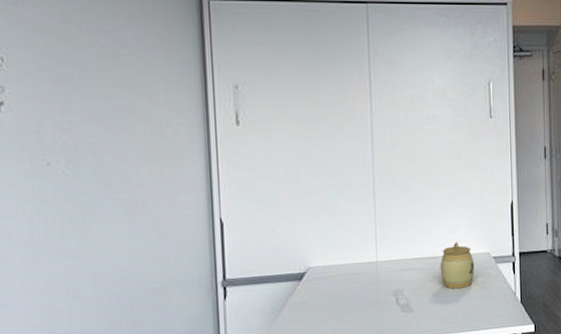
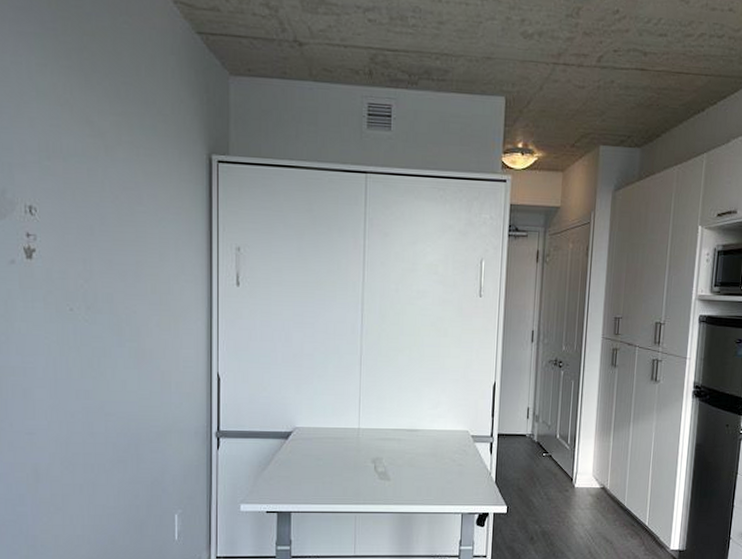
jar: present [440,242,475,289] -> none [418,417,453,463]

